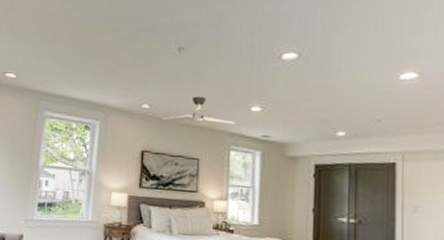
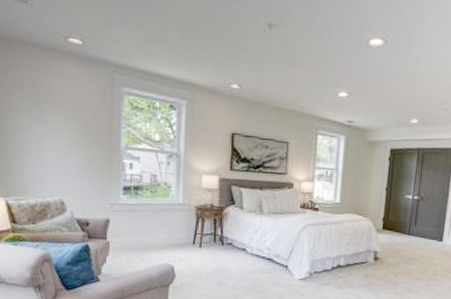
ceiling fan: present [161,96,236,124] -> none [251,78,324,109]

